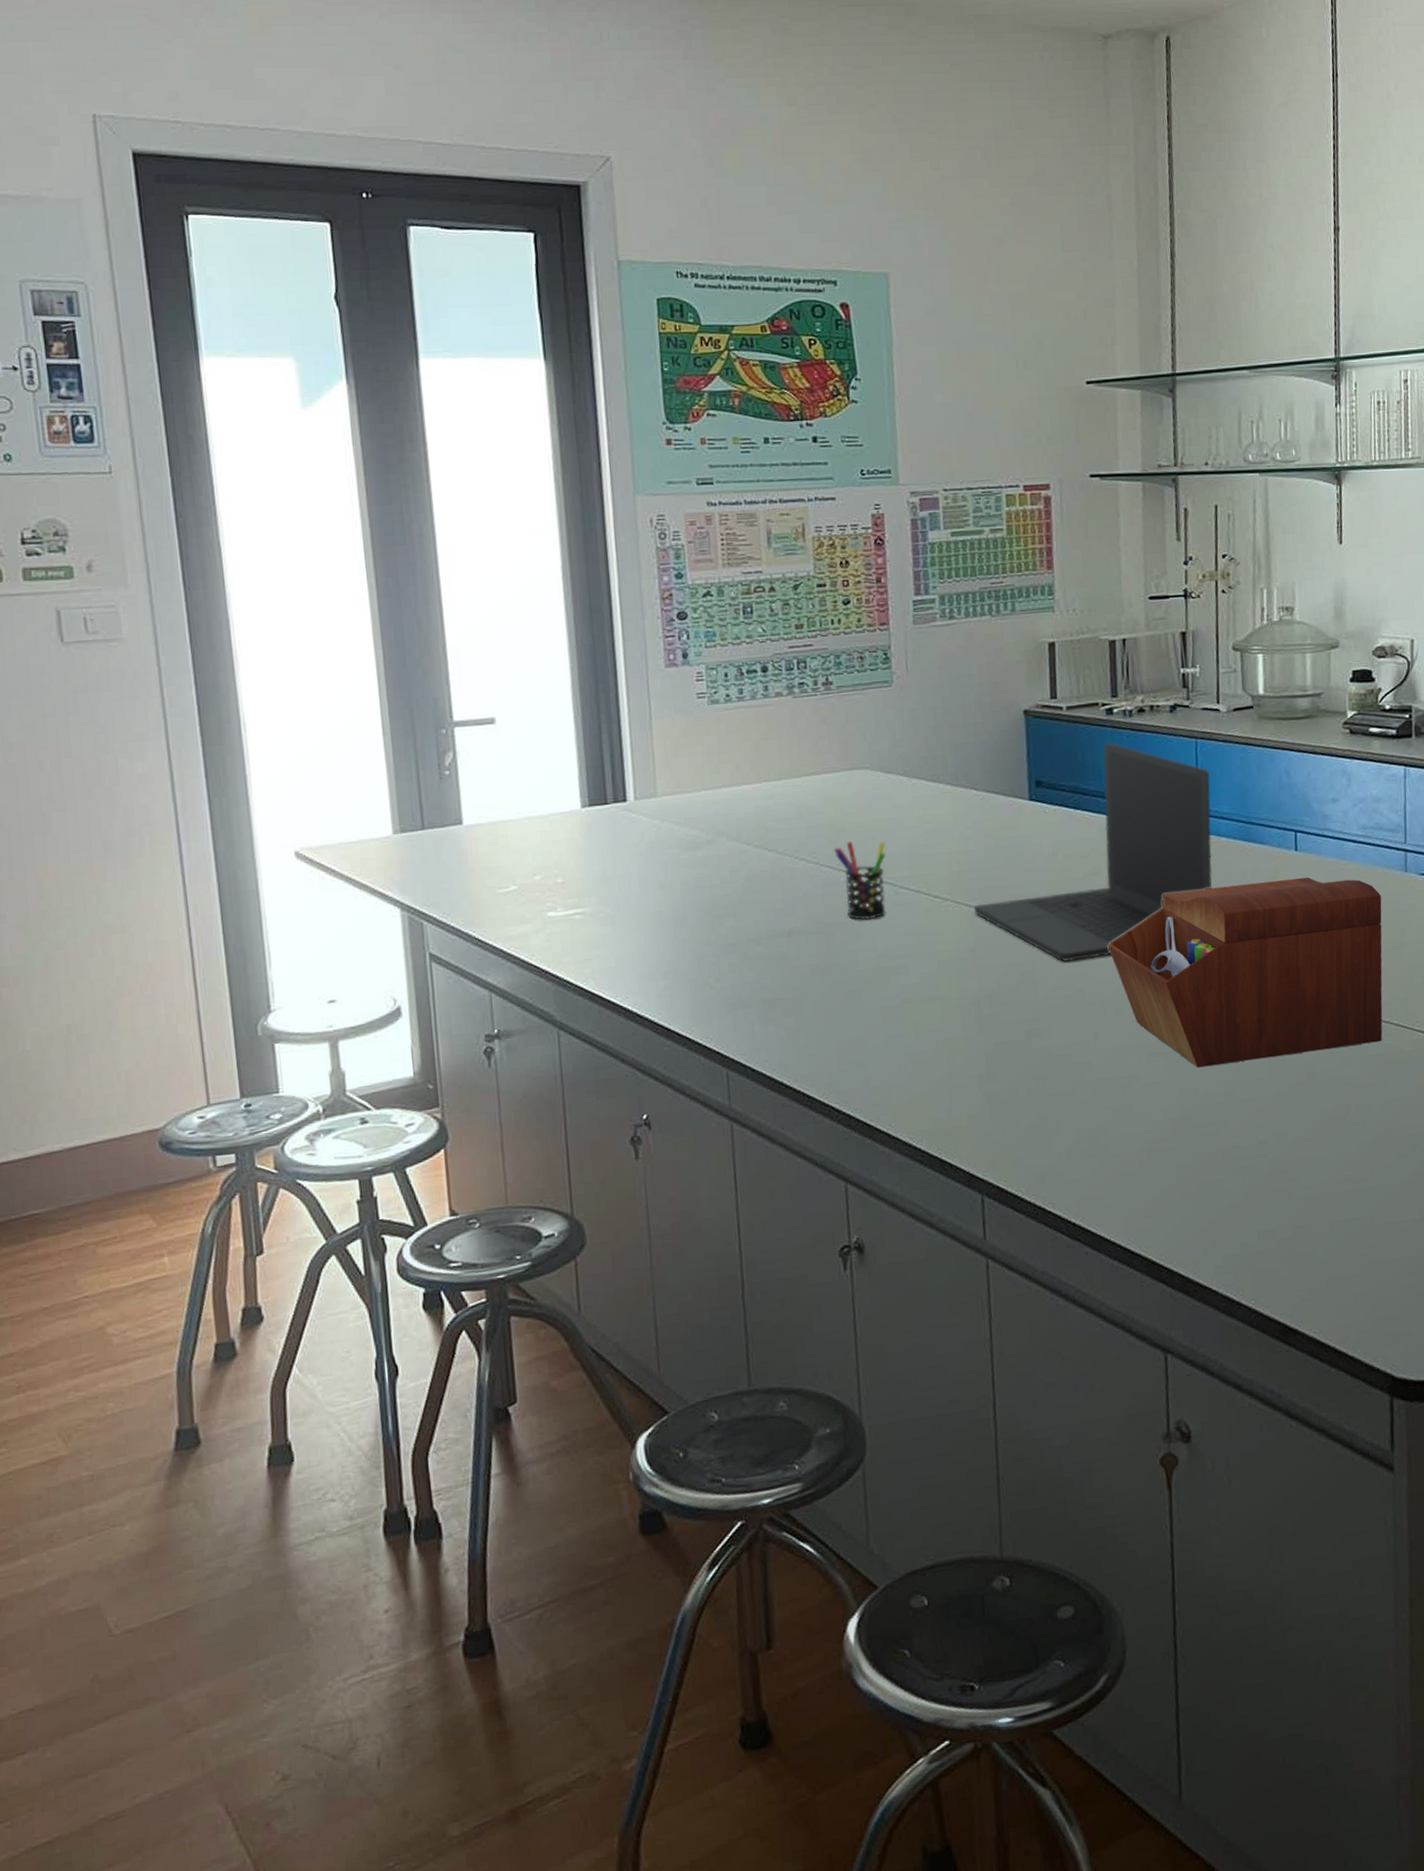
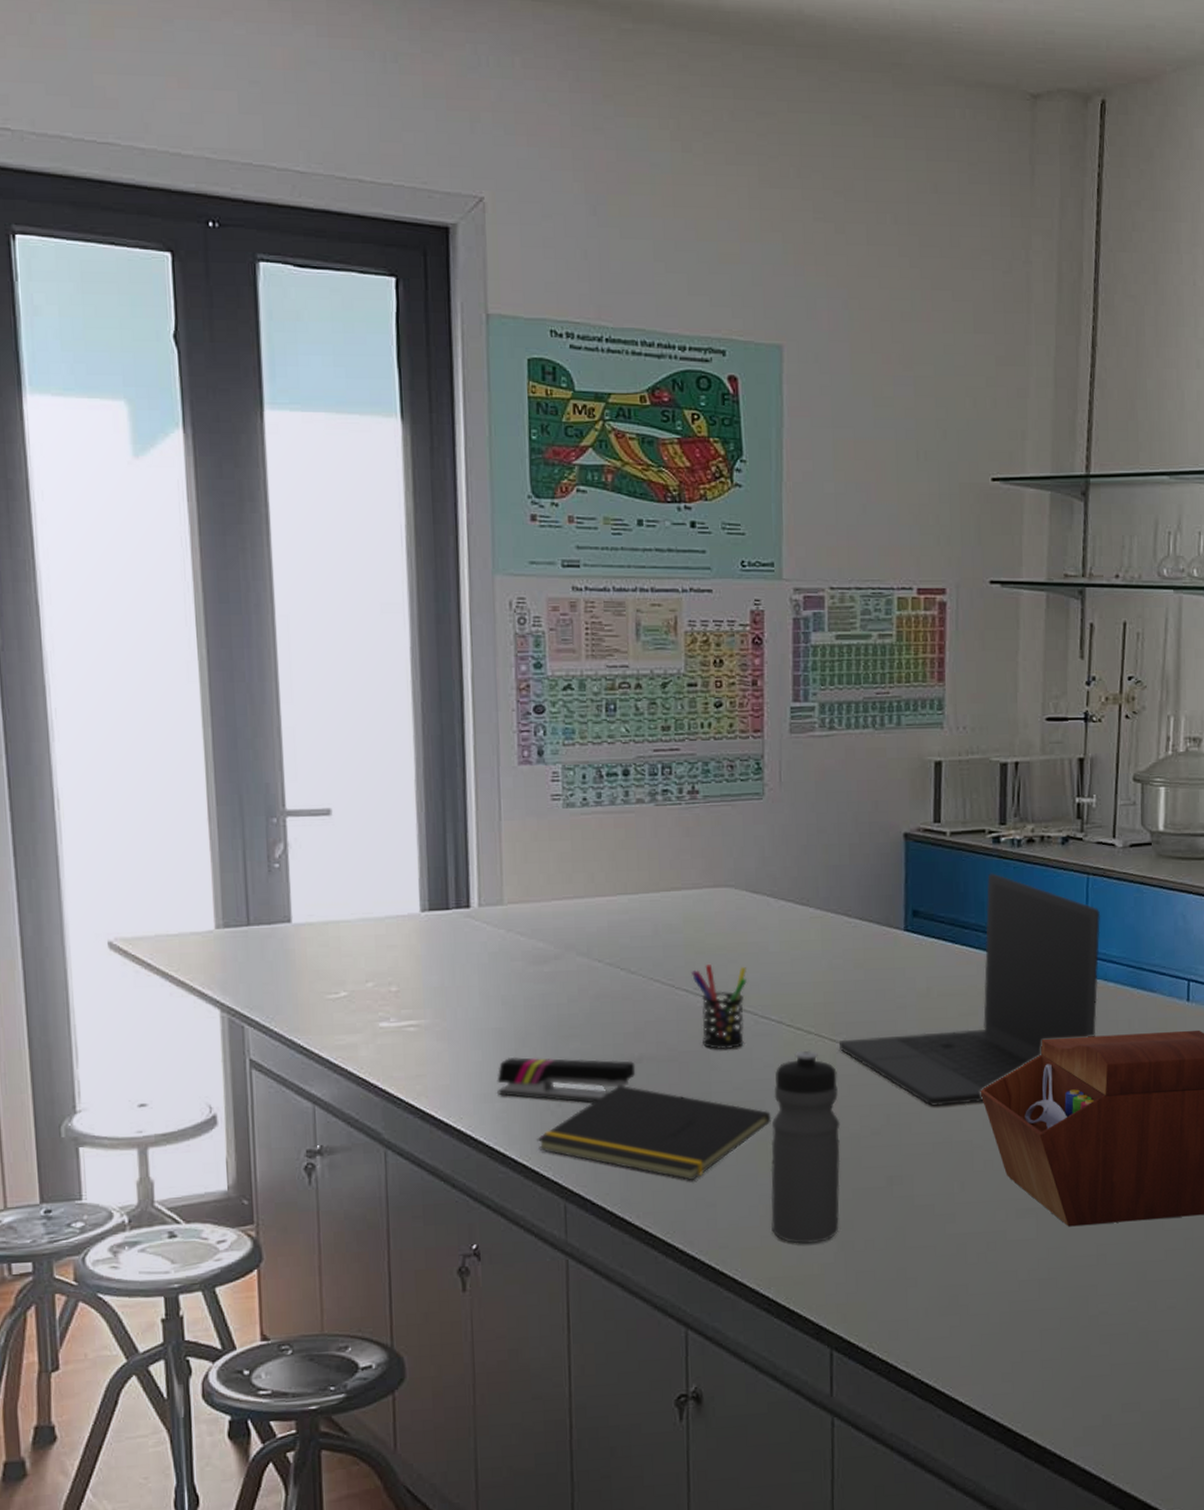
stapler: none [658,934,787,977] -> present [497,1056,636,1103]
notepad: none [698,958,916,1044] -> present [537,1086,772,1180]
water bottle: none [915,916,984,1098] -> present [770,1050,841,1244]

